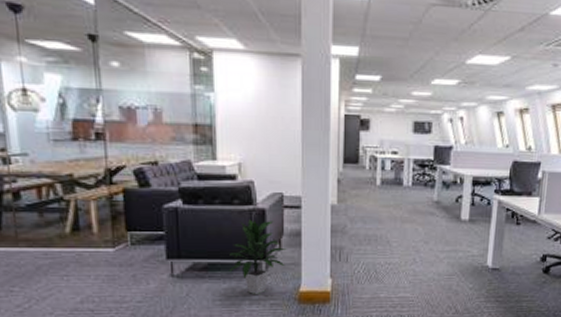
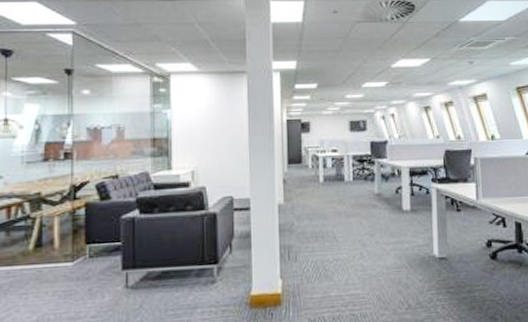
indoor plant: present [228,219,287,295] -> none [181,224,237,302]

